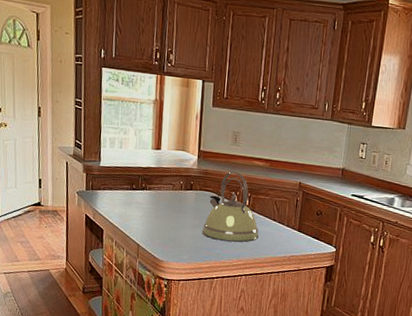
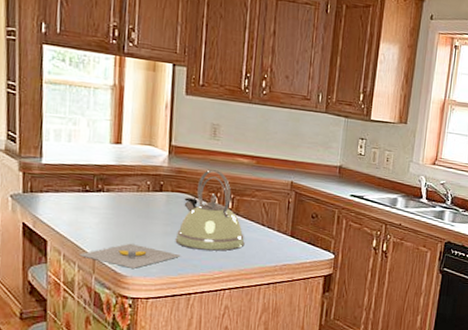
banana: none [127,233,206,255] -> present [79,243,181,269]

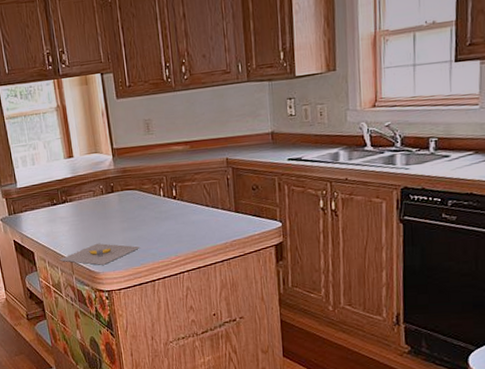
kettle: present [175,169,245,251] -> none [132,161,194,240]

